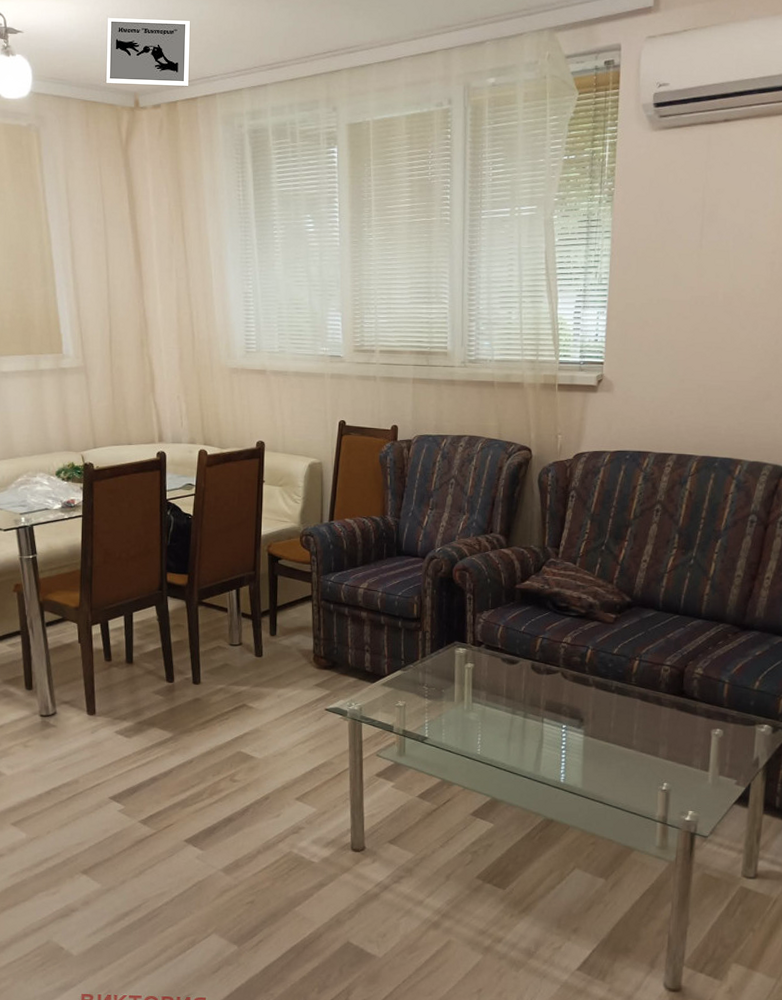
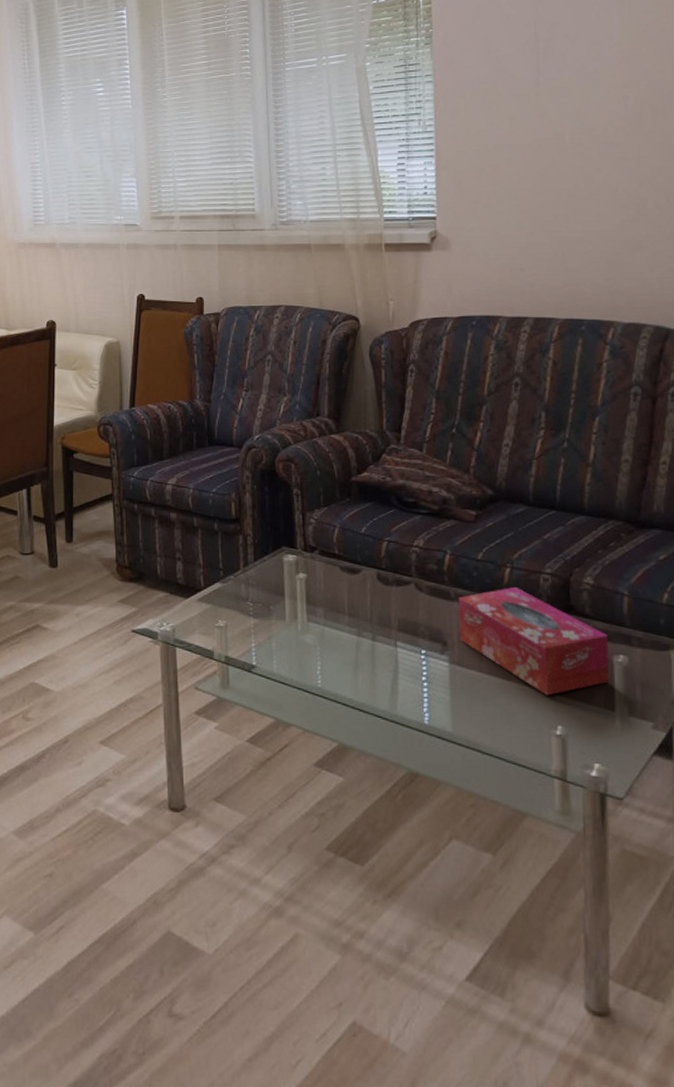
tissue box: none [594,676,709,760] -> present [458,587,610,696]

